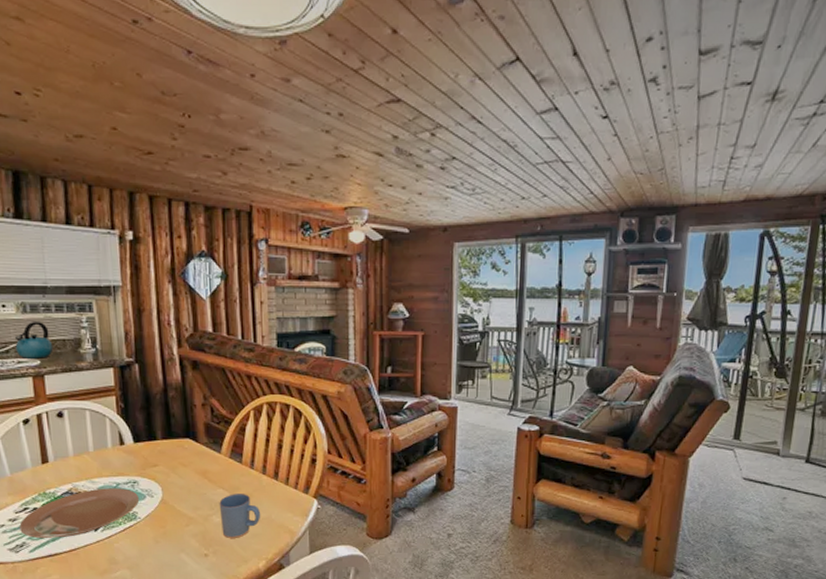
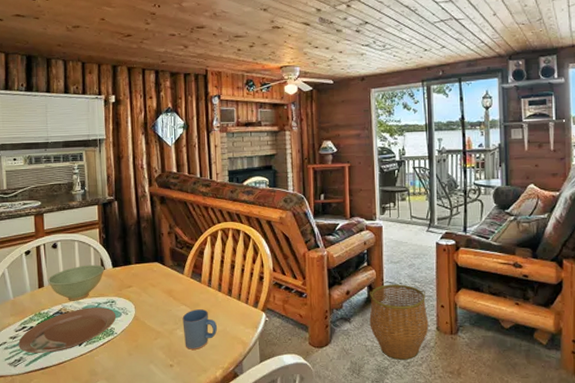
kettle: present [15,322,54,359] -> none [22,171,51,201]
bowl: none [53,438,124,480] -> present [48,264,105,301]
basket: none [436,472,503,554] -> present [369,284,429,360]

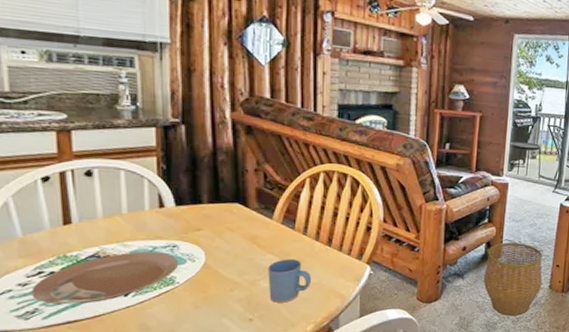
bowl: present [48,264,105,301] -> none [78,200,164,243]

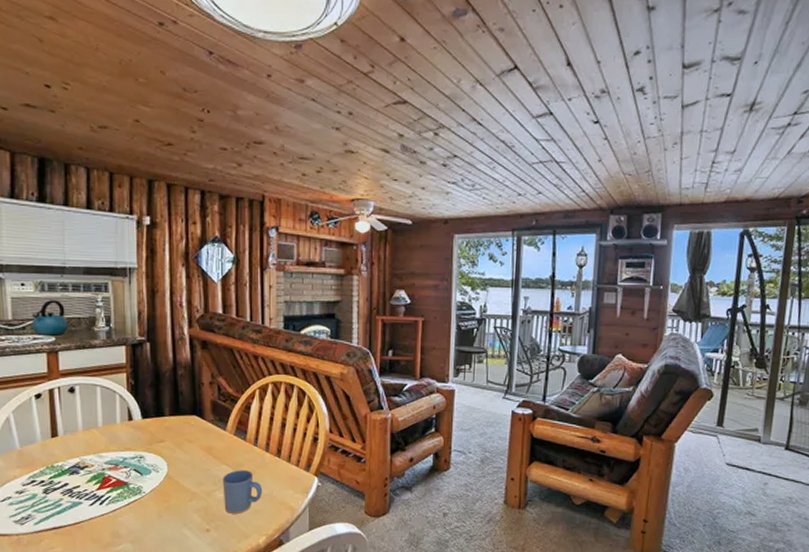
plate: present [31,252,179,304] -> none [26,462,145,511]
kettle: none [36,72,84,113] -> present [32,300,69,336]
basket: present [483,242,543,316] -> none [432,453,497,533]

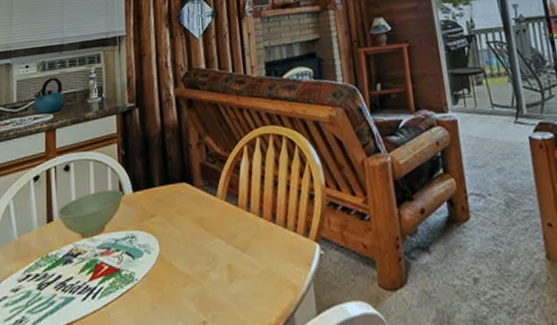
bowl: none [63,414,133,454] -> present [58,189,124,238]
mug: present [222,470,263,514] -> none [216,242,261,299]

